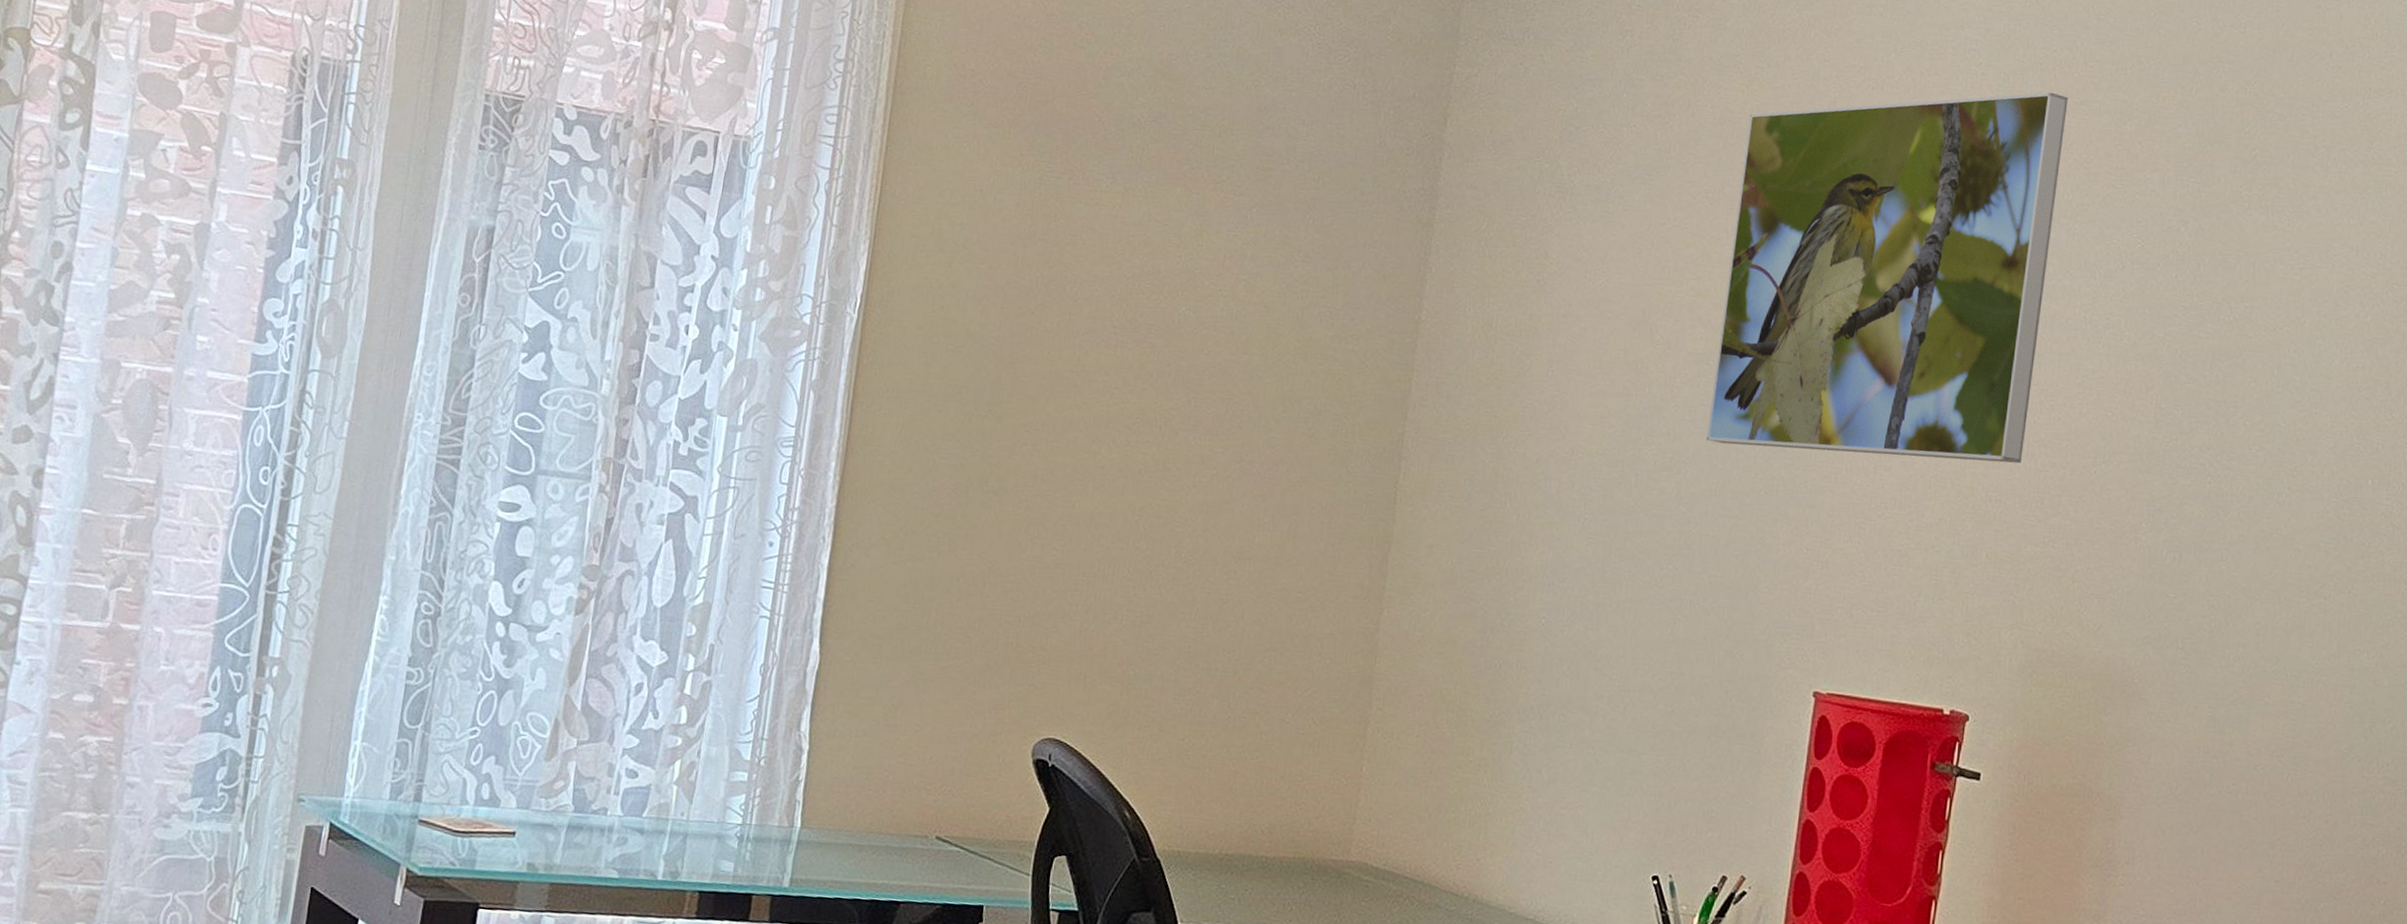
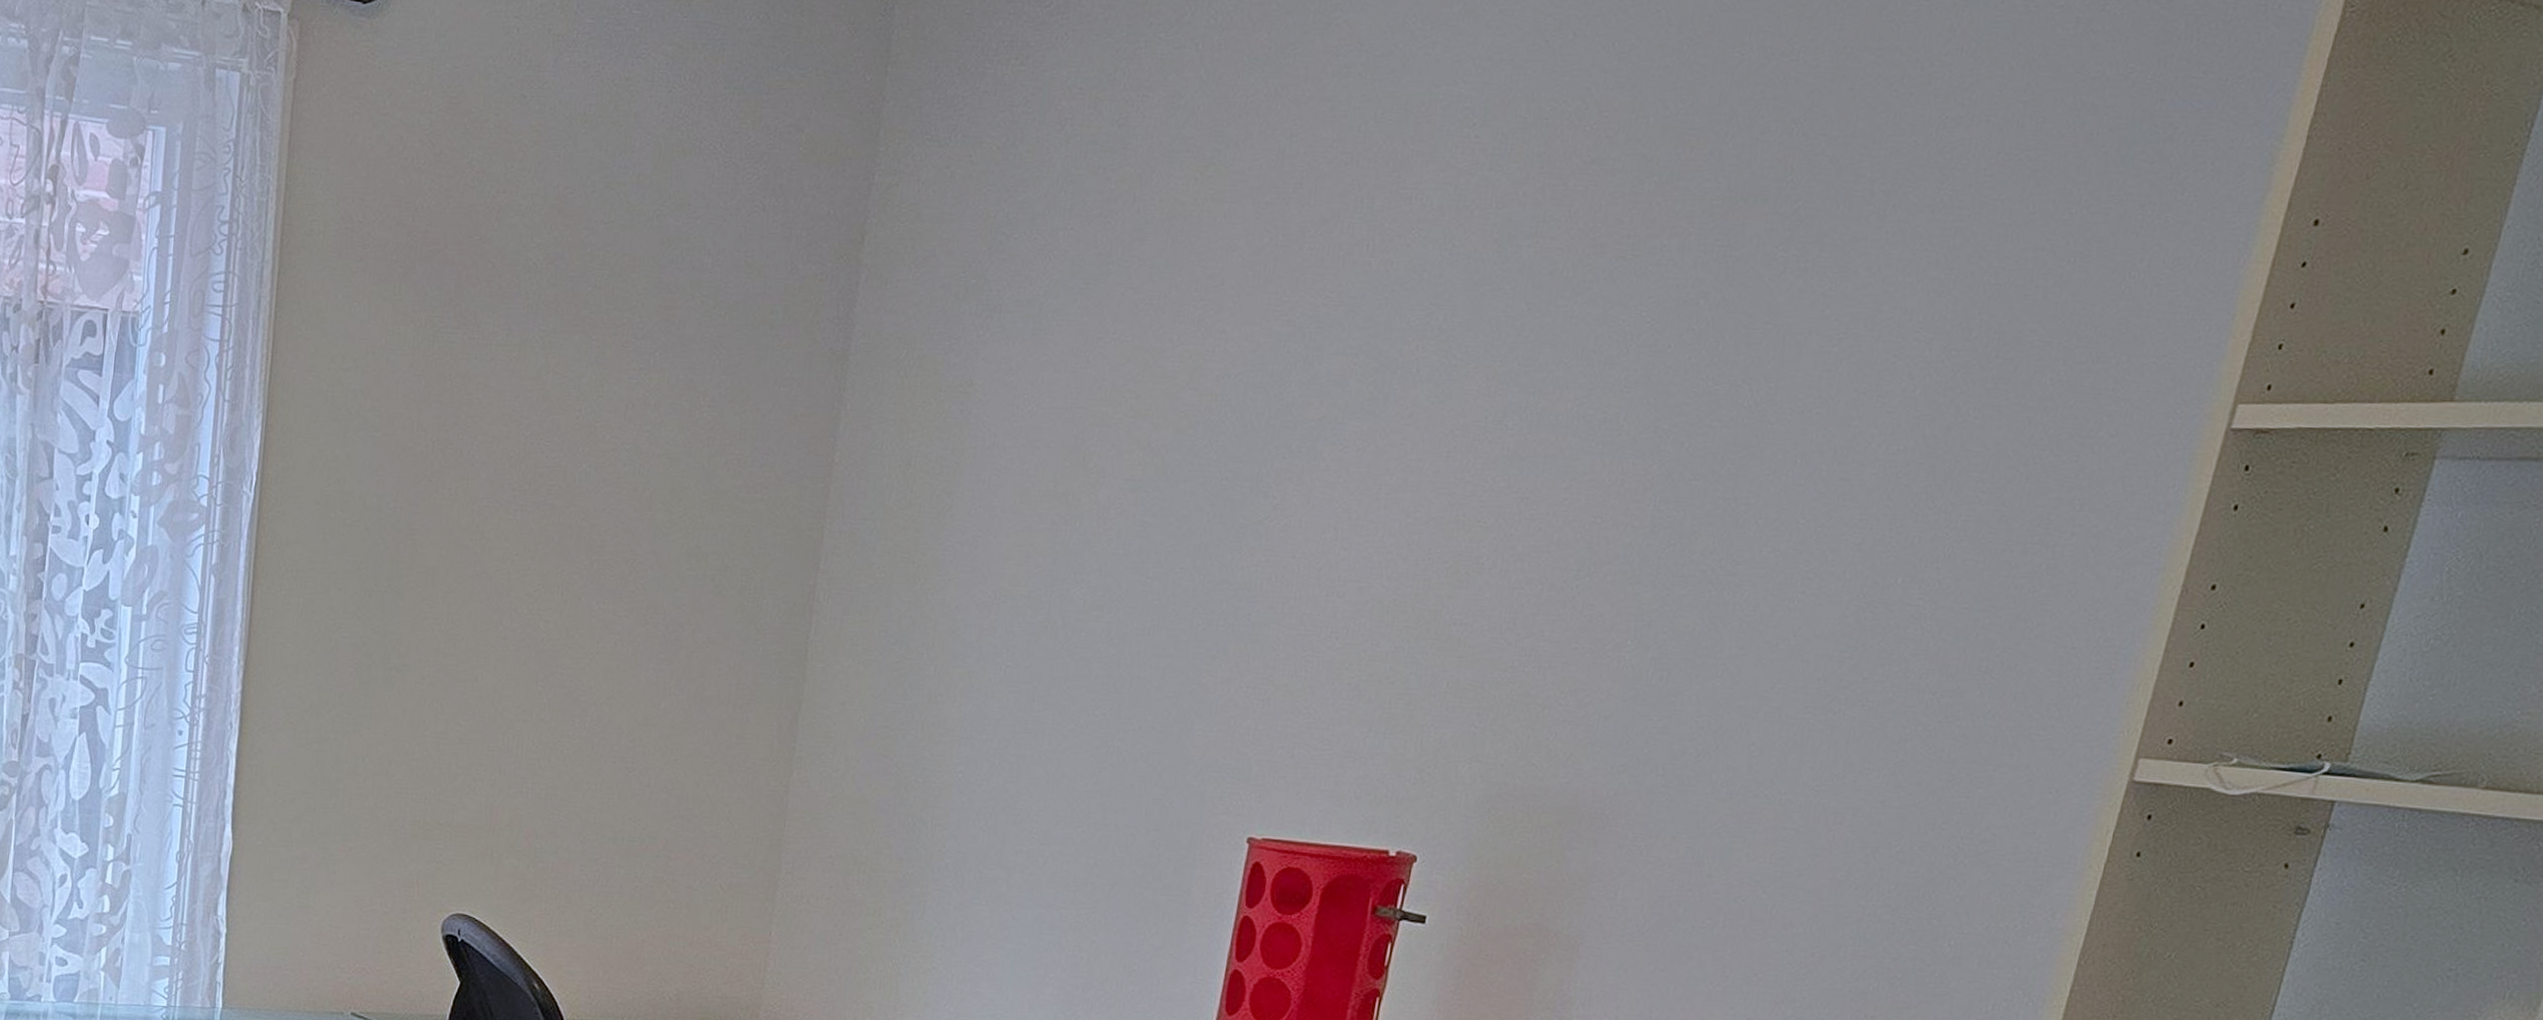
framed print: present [1706,92,2068,464] -> none [1141,151,1577,582]

